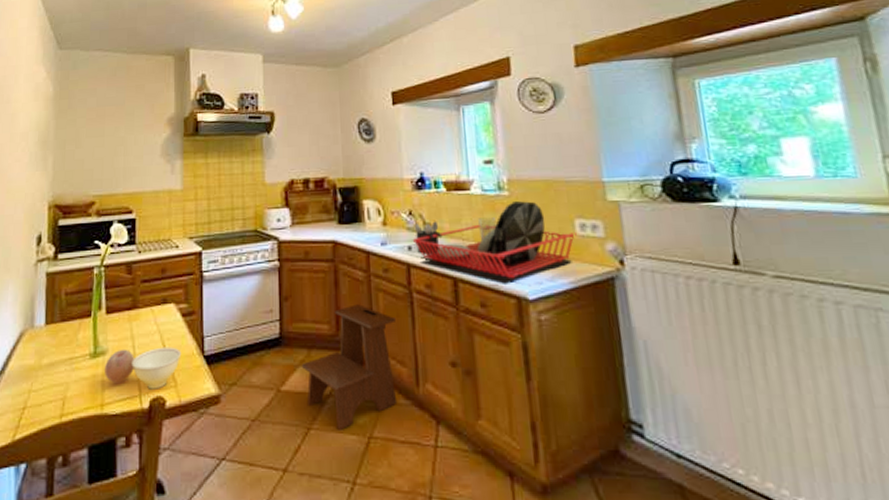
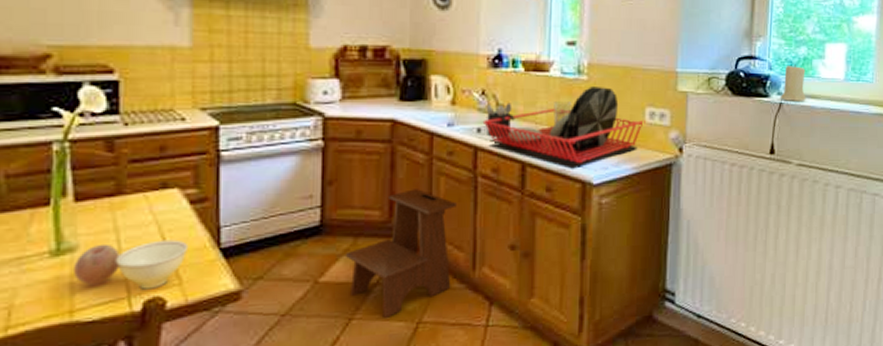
candle: none [733,163,769,205] -> present [780,63,806,101]

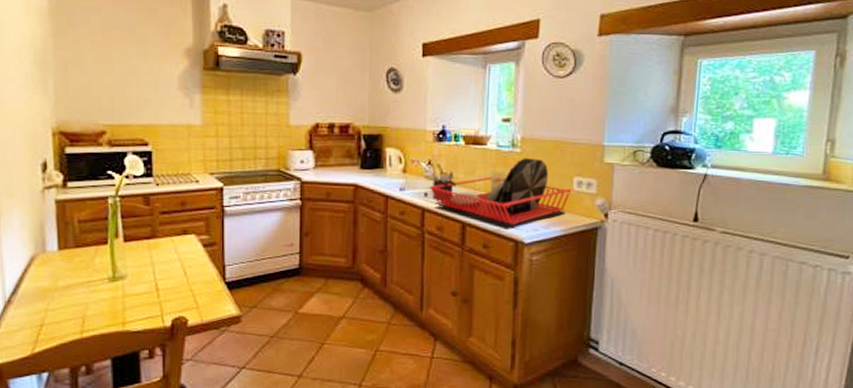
fruit: present [72,243,120,285] -> none [124,274,155,305]
bowl: present [116,239,189,290] -> none [152,273,203,310]
step stool: present [345,189,456,318] -> none [318,242,407,345]
candle: present [780,63,806,101] -> none [705,137,732,173]

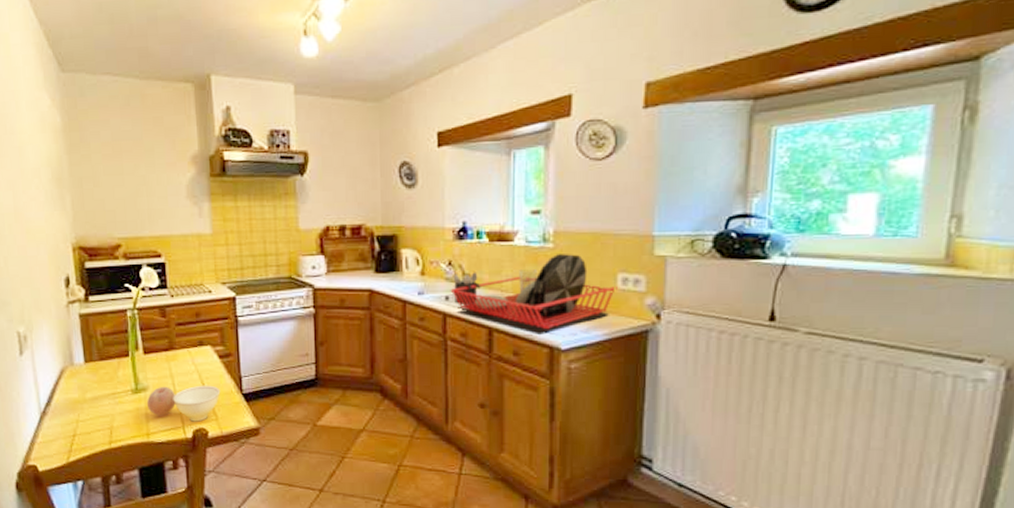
fruit: none [124,274,155,305] -> present [146,386,176,416]
bowl: none [152,273,203,310] -> present [173,385,221,422]

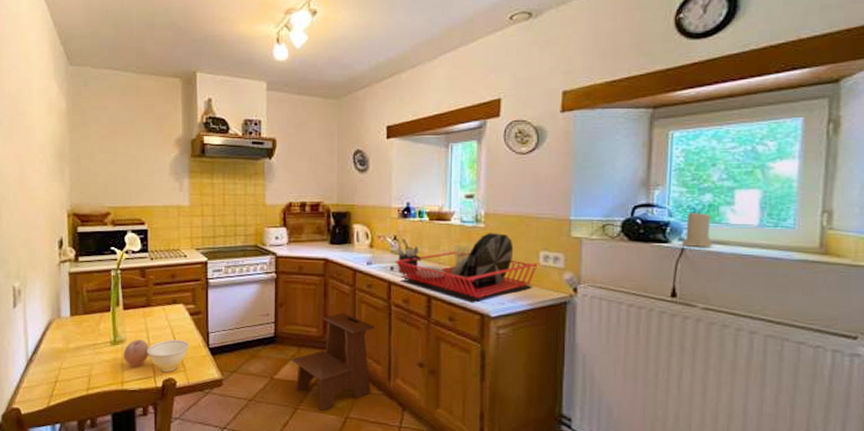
step stool: none [336,350,429,459] -> present [292,313,375,411]
candle: none [783,219,819,263] -> present [681,210,712,247]

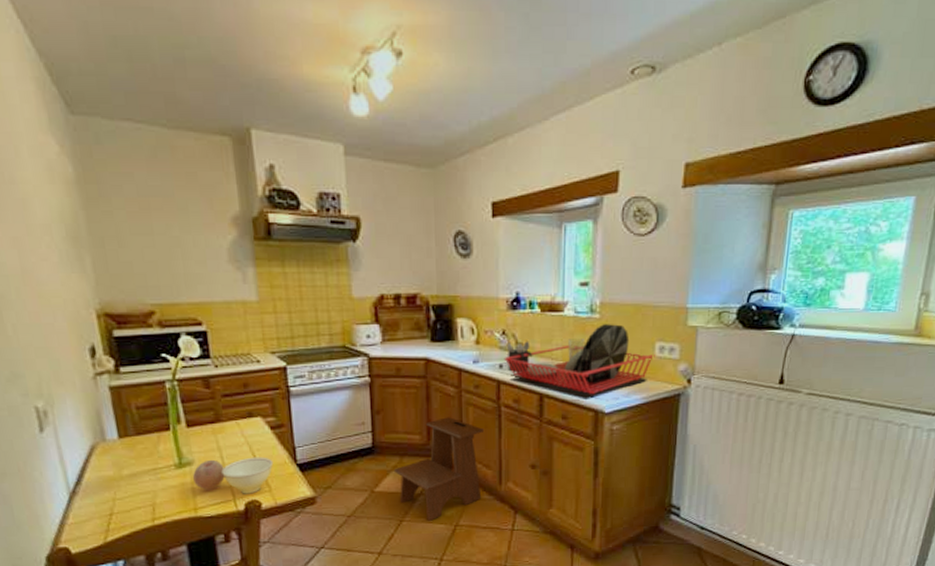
candle: present [681,210,712,247] -> none [792,295,822,333]

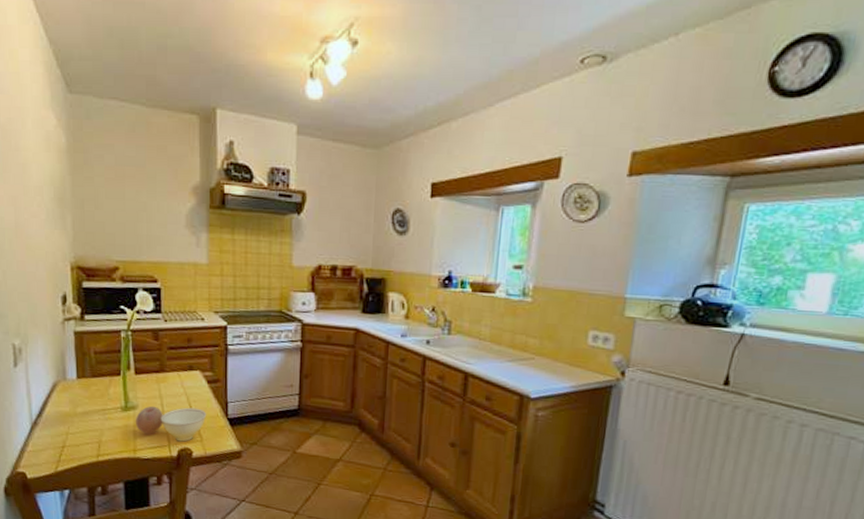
step stool: present [393,417,484,521] -> none [316,387,406,488]
dish rack: present [504,323,655,401] -> none [431,307,588,384]

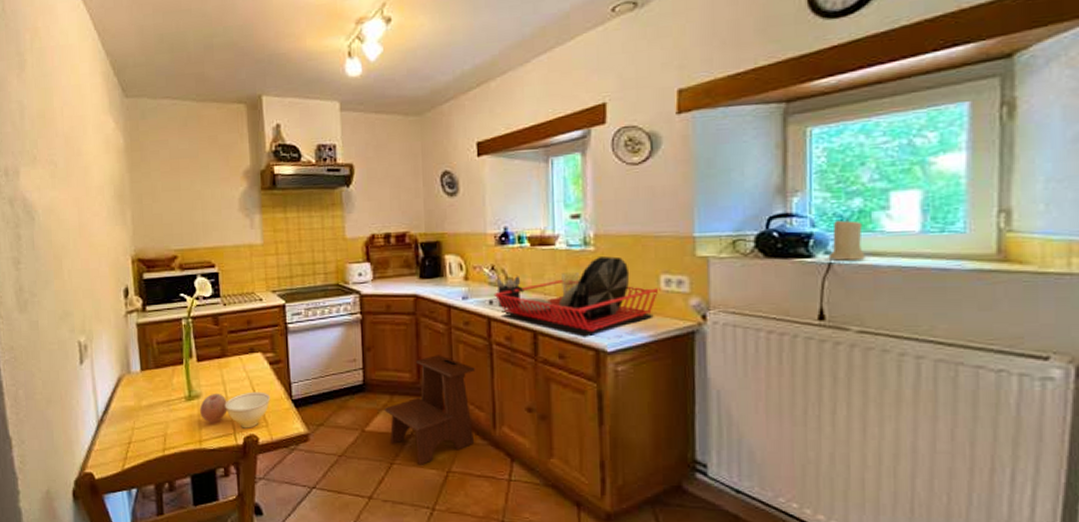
step stool: none [316,387,406,488] -> present [384,355,475,465]
dish rack: none [431,307,588,384] -> present [494,255,661,339]
candle: none [742,293,778,334] -> present [828,217,865,261]

